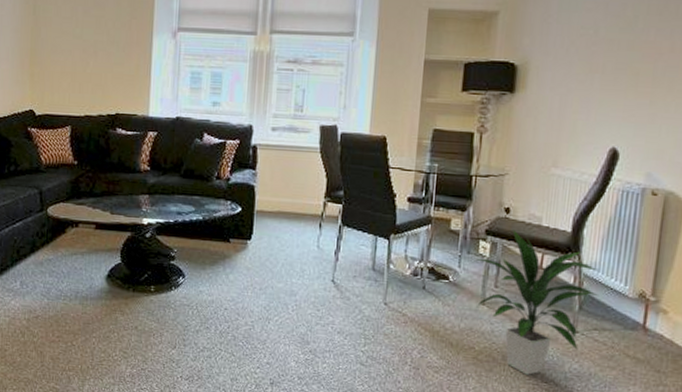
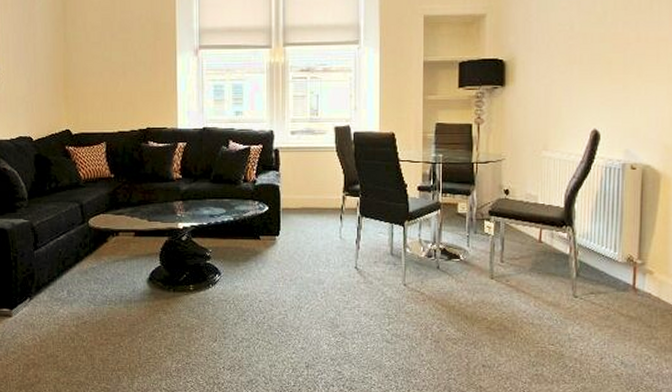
indoor plant: present [475,229,599,375] -> none [482,209,593,339]

